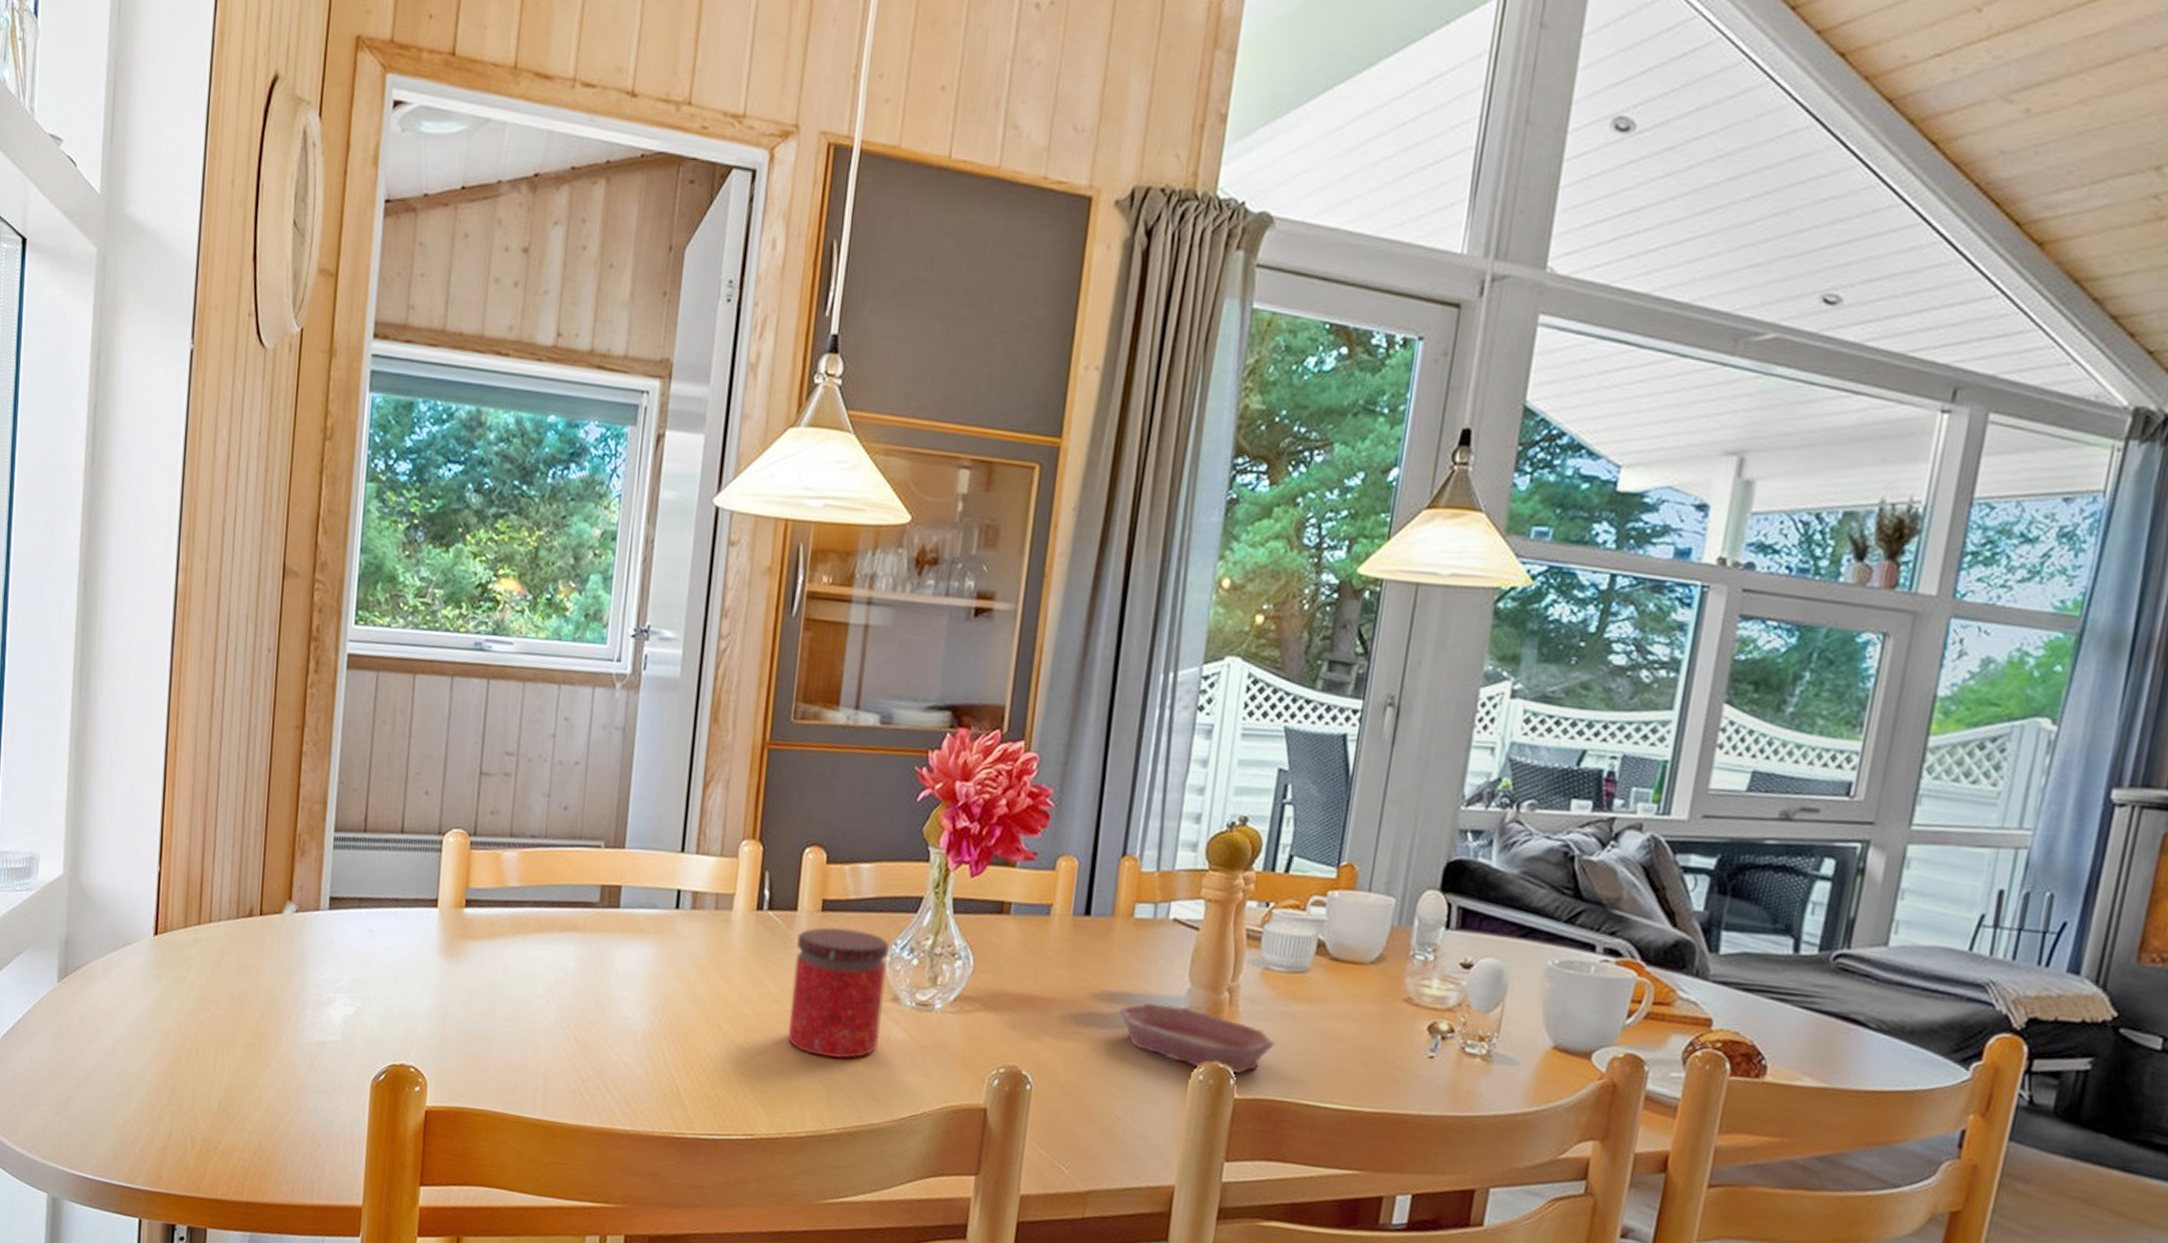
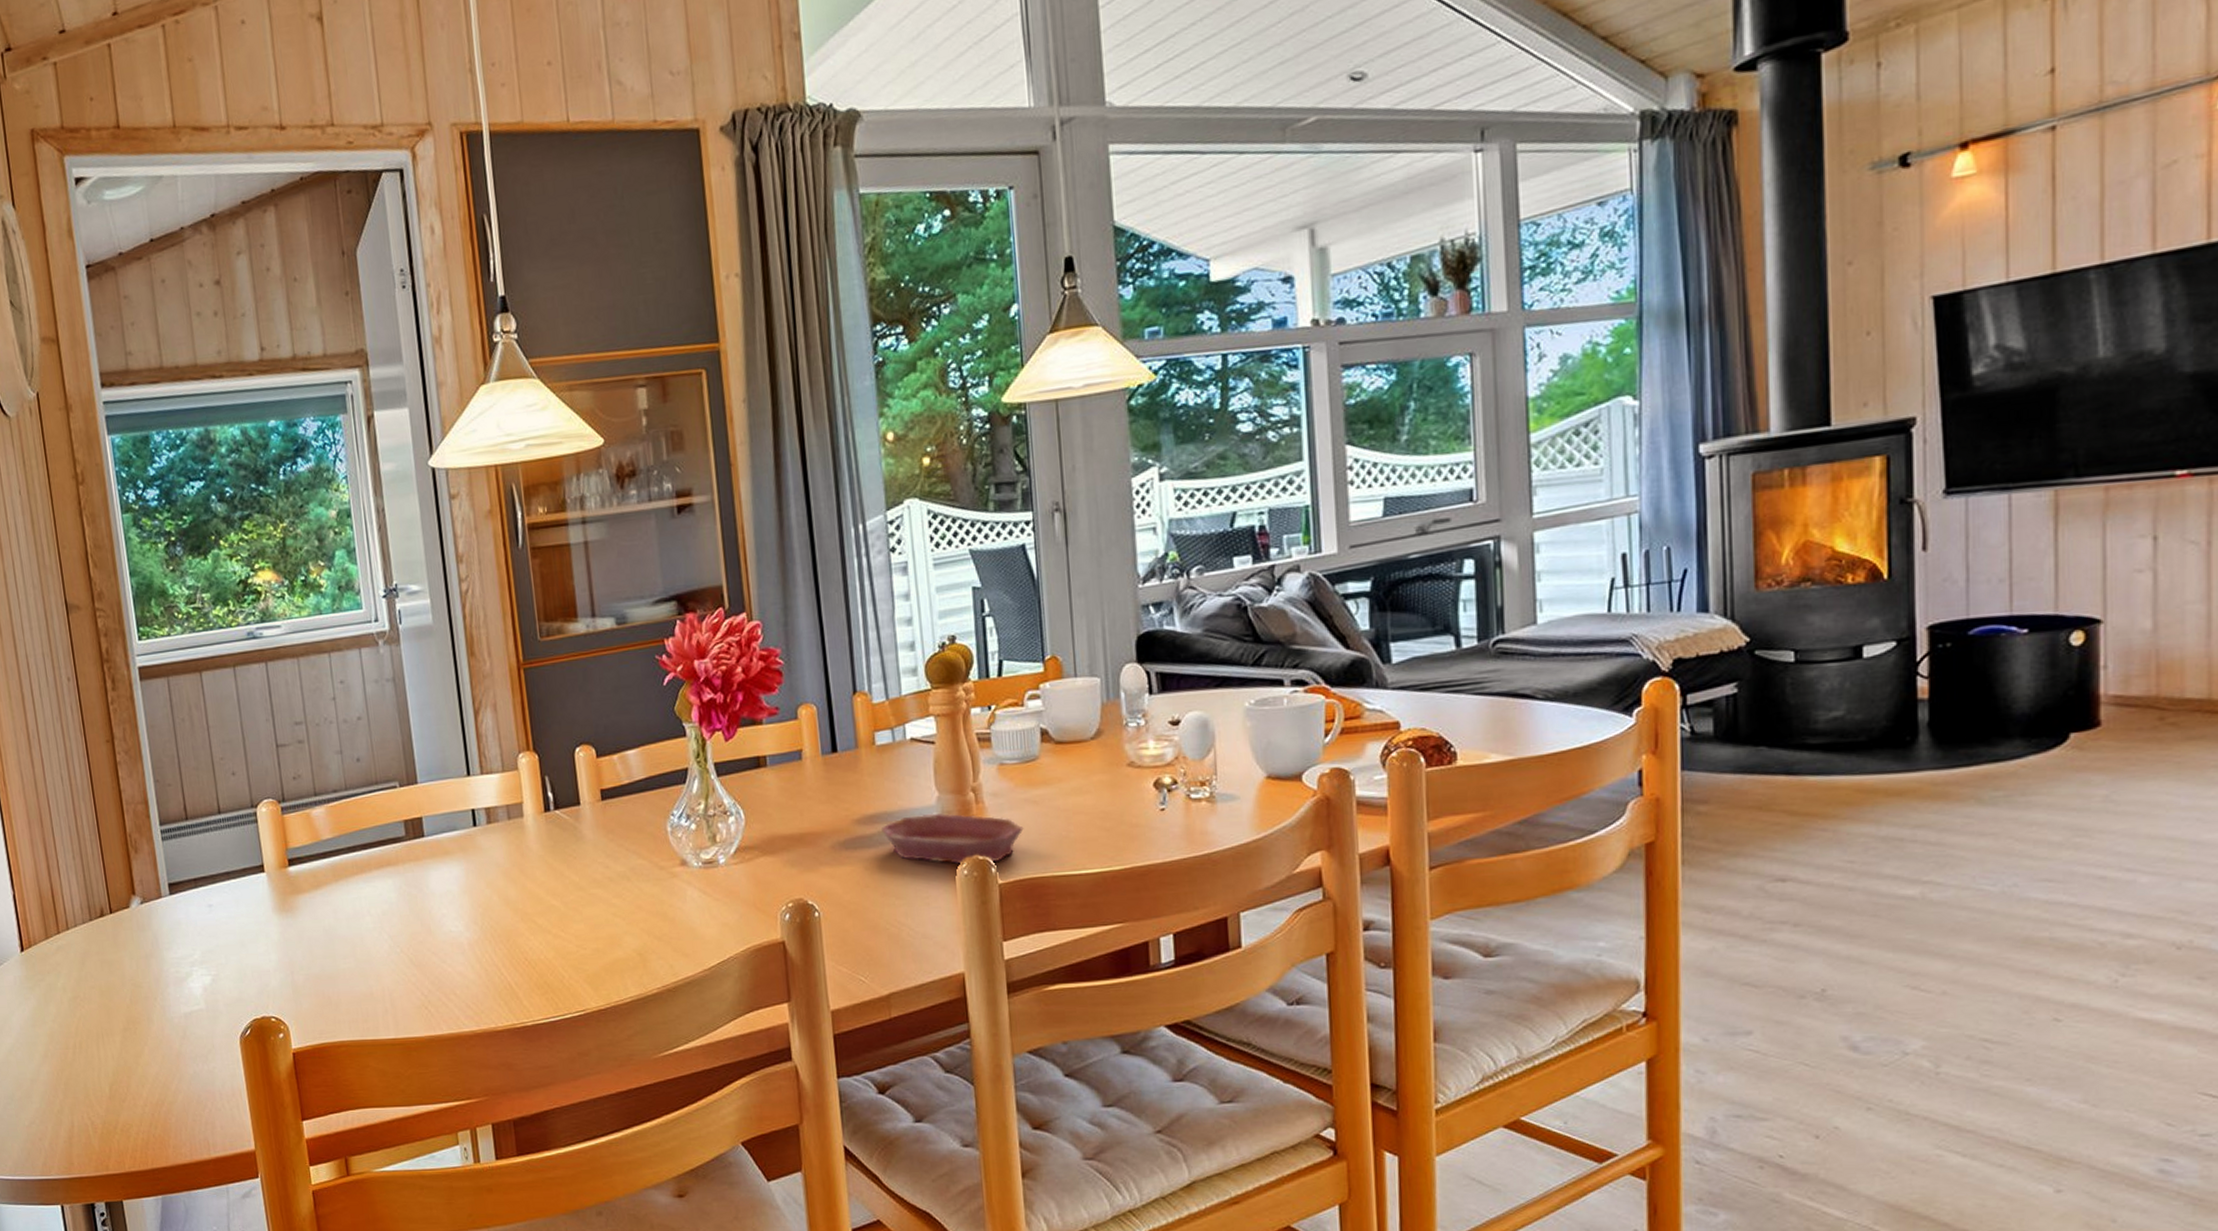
jam: present [787,926,890,1060] -> none [586,809,678,928]

